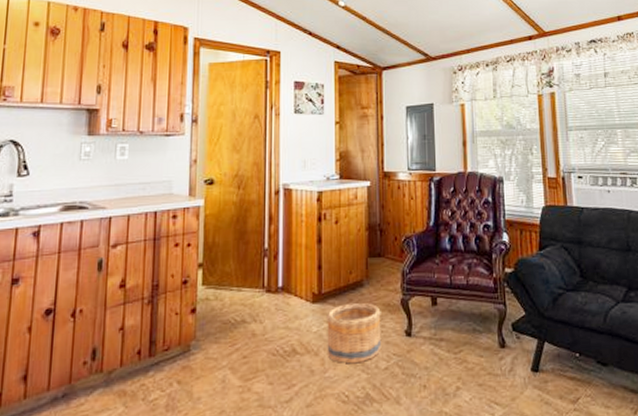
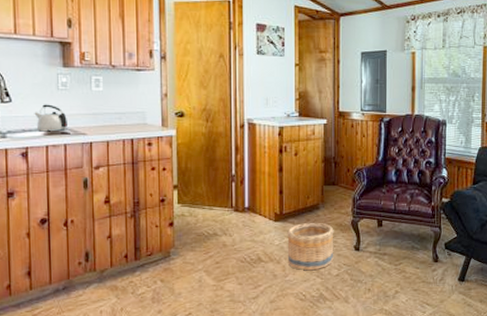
kettle: none [52,176,87,207] -> present [34,104,67,132]

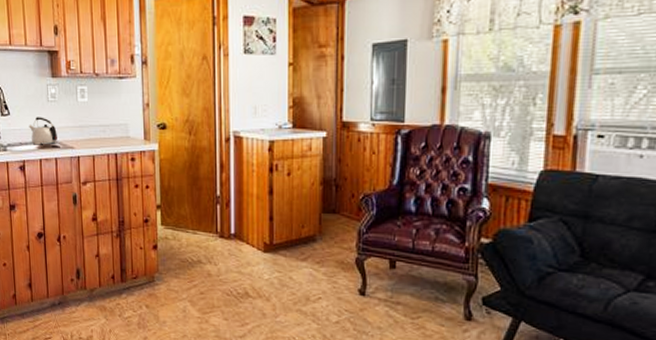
basket: present [287,222,334,271] -> none [278,256,334,314]

